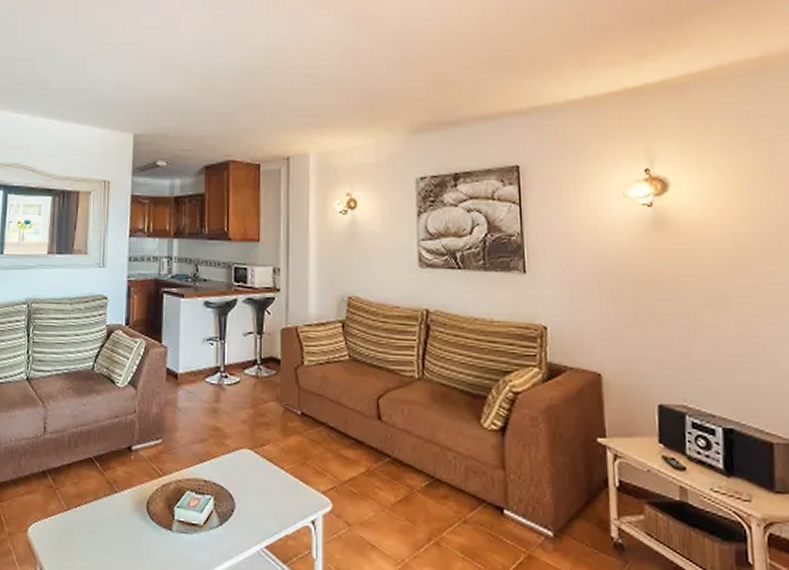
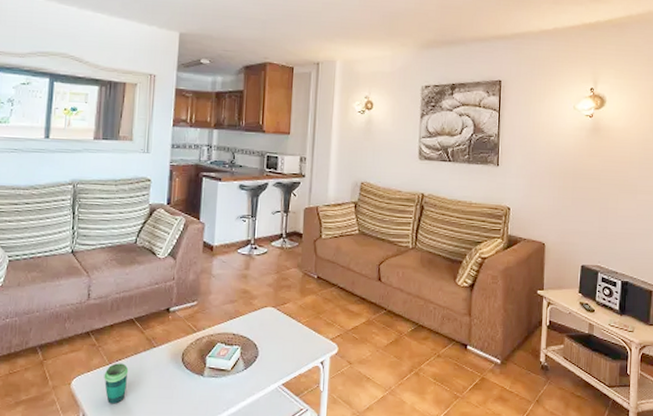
cup: none [62,509,89,559] -> present [104,363,129,404]

